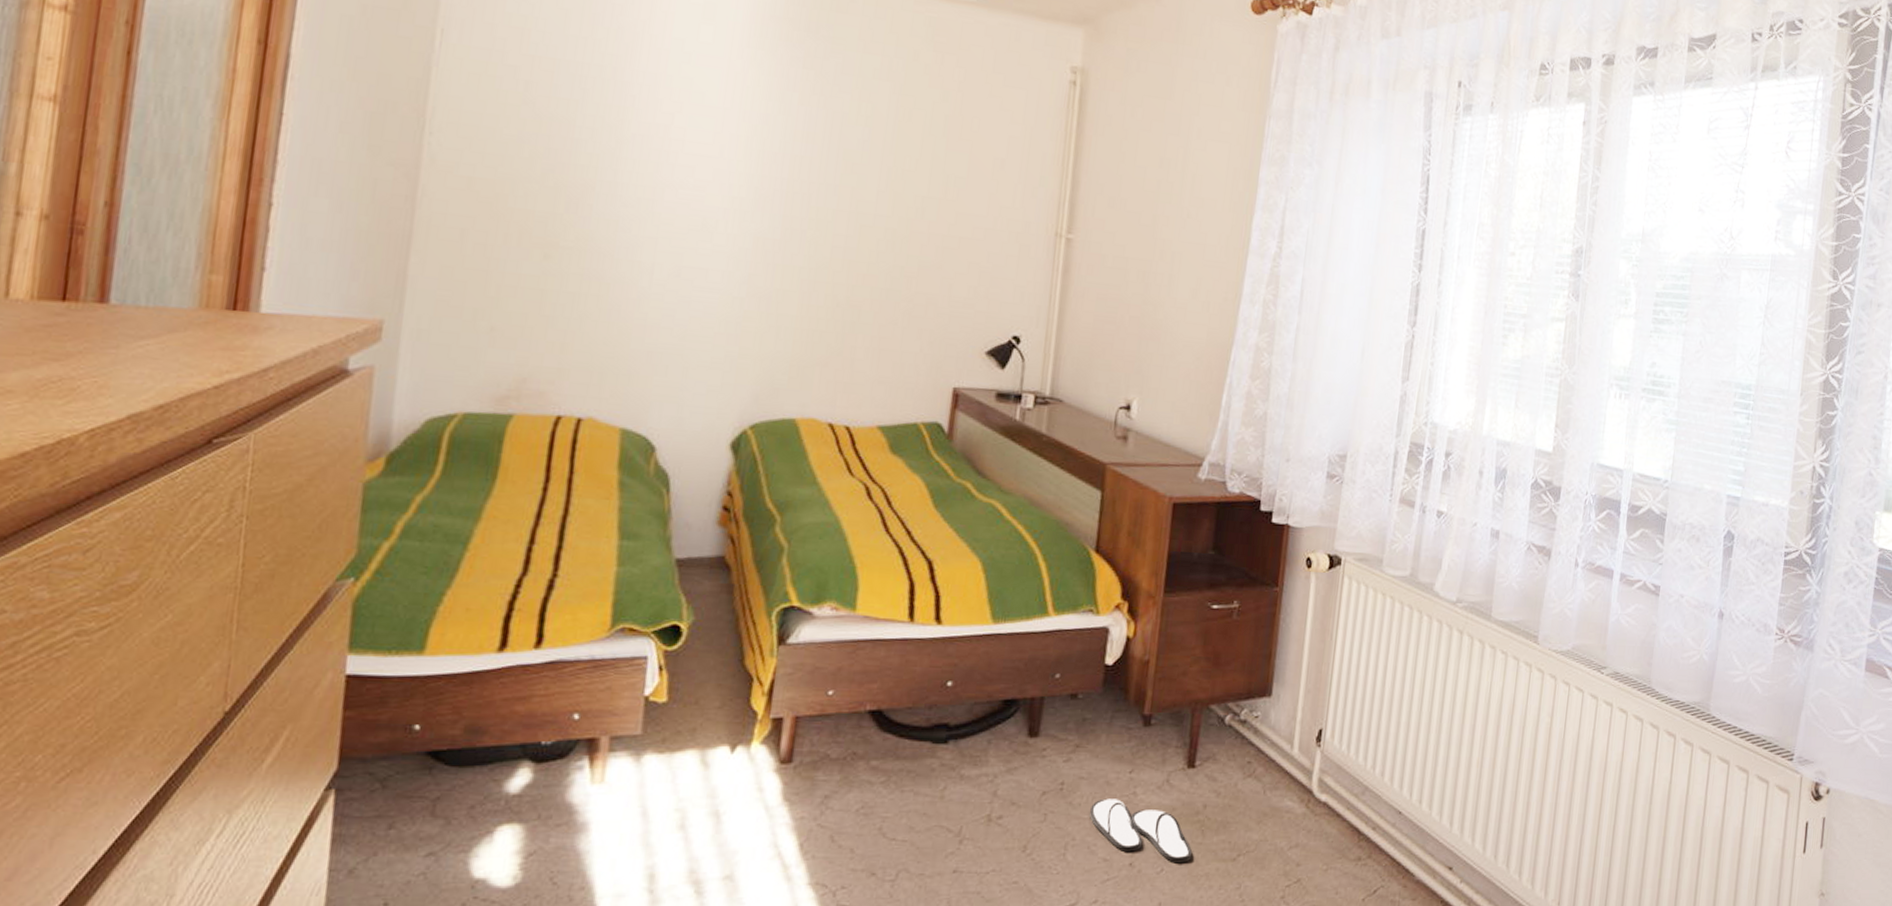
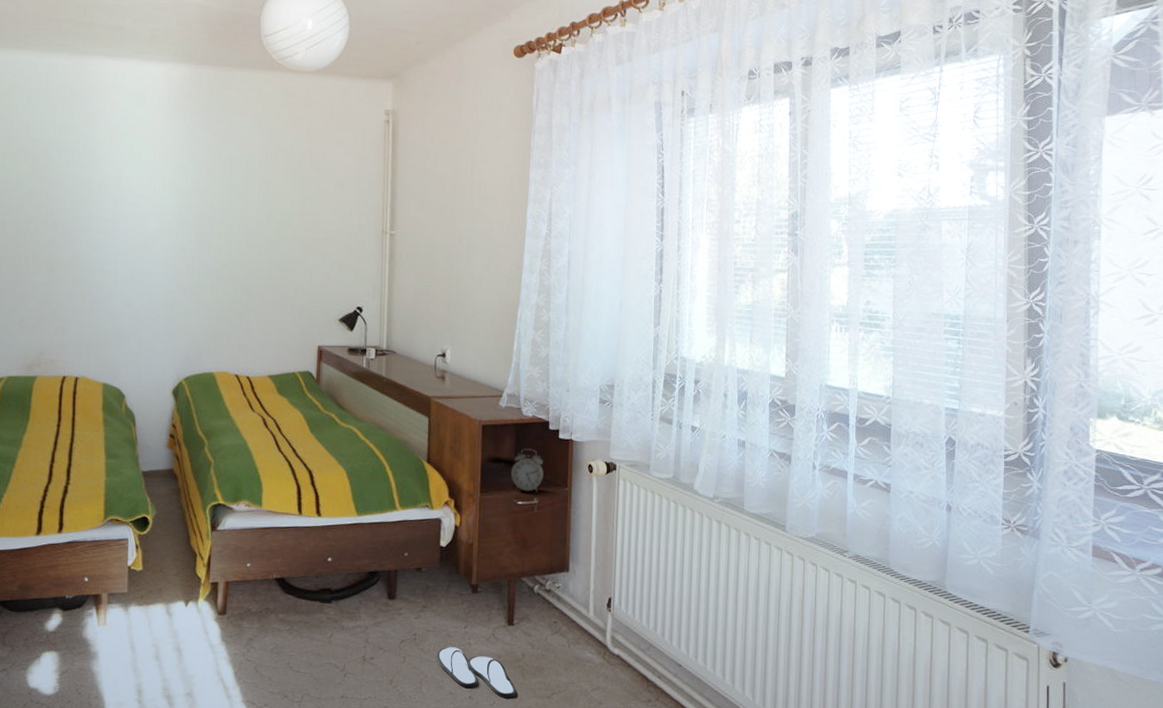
alarm clock: none [1206,535,1249,593] -> present [510,448,544,492]

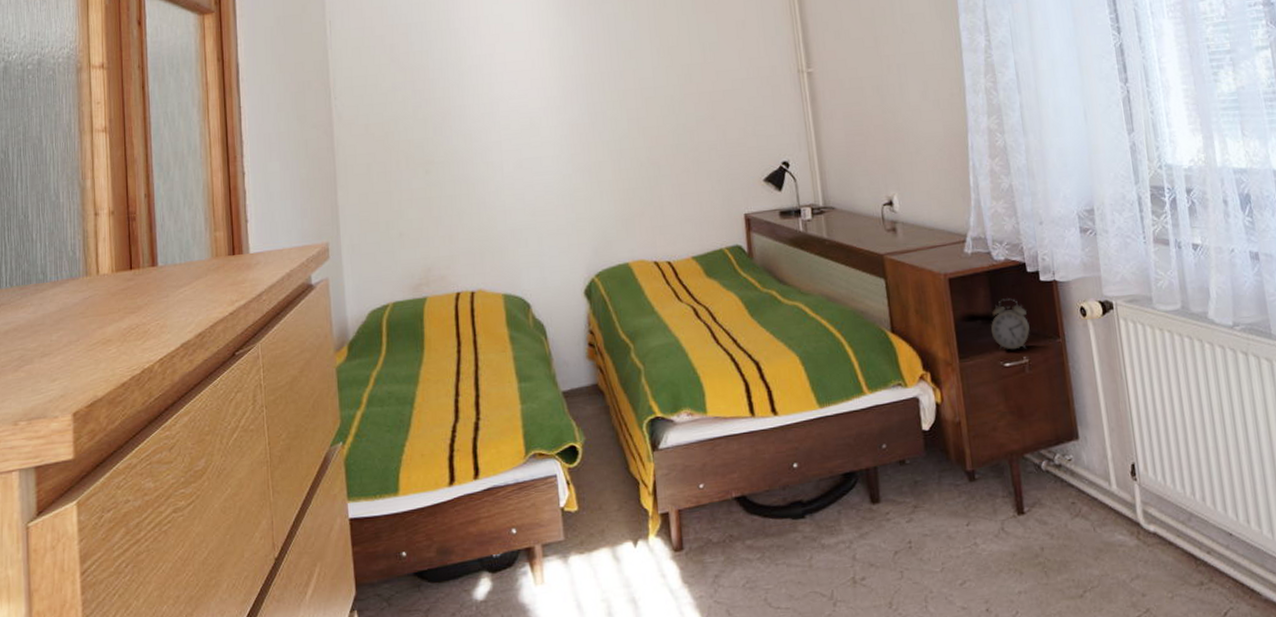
slippers: present [437,647,516,698] -> none [940,551,1041,604]

